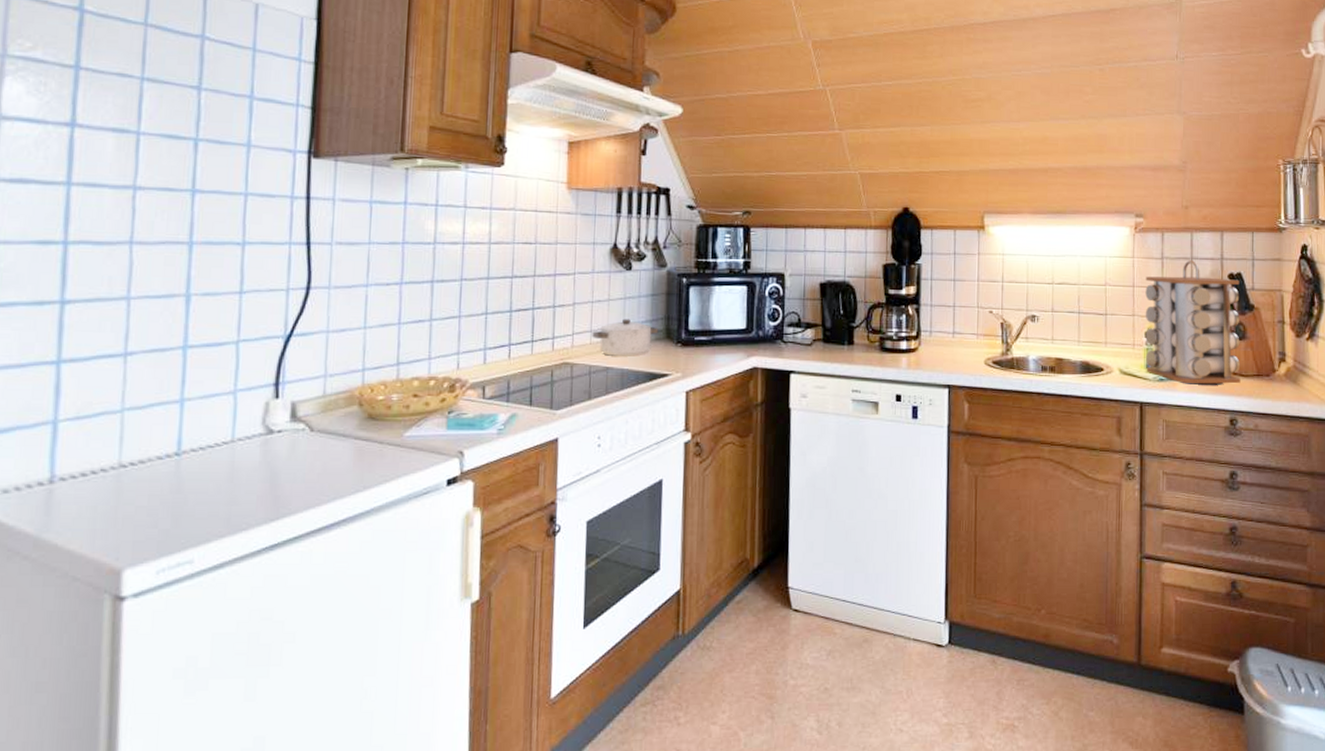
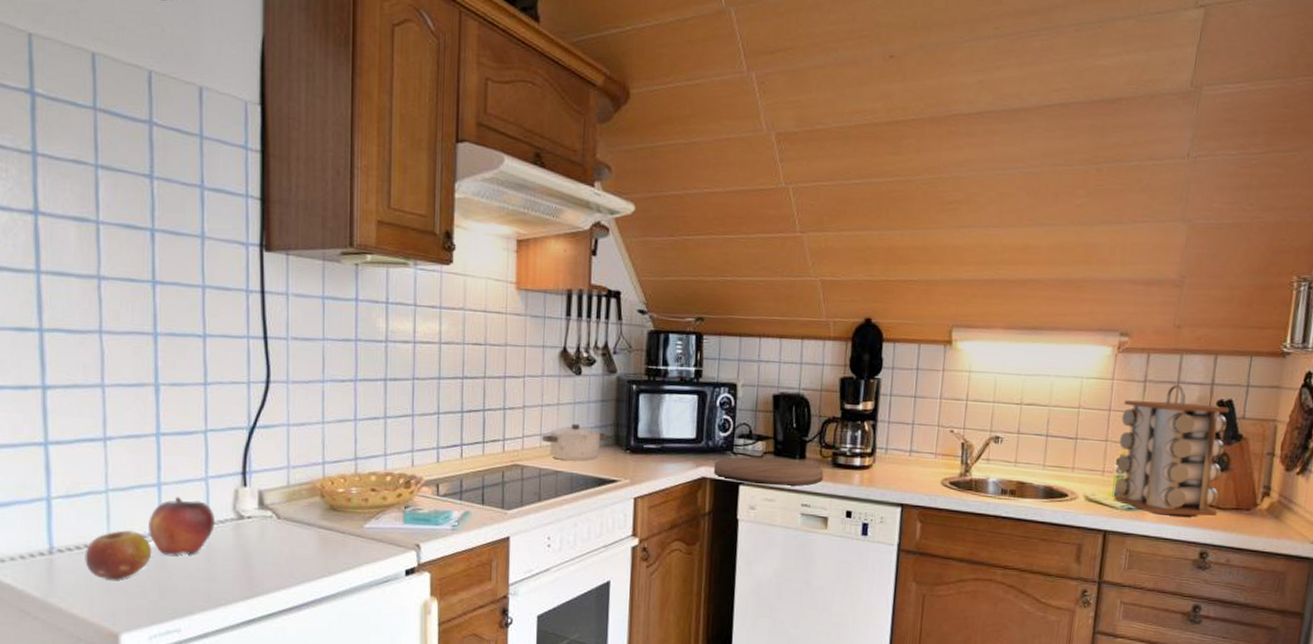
fruit: none [90,452,168,508] -> present [85,530,152,580]
fruit: none [166,413,241,477] -> present [149,497,215,555]
cutting board: none [764,344,872,373] -> present [714,456,824,486]

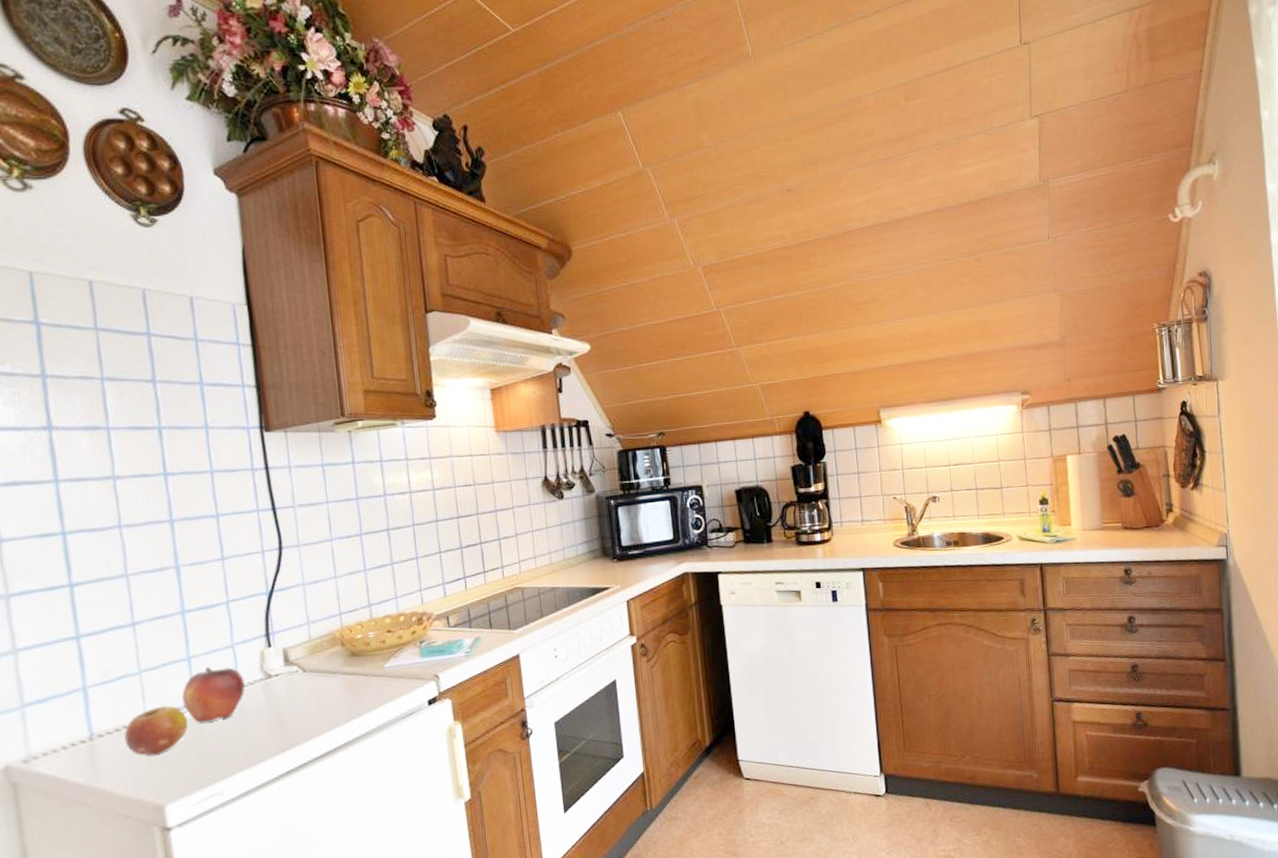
cooking pot: present [541,423,608,461] -> none [536,542,595,577]
cutting board: present [714,456,824,486] -> none [692,544,791,572]
spice rack: present [1114,384,1230,517] -> none [1036,428,1132,542]

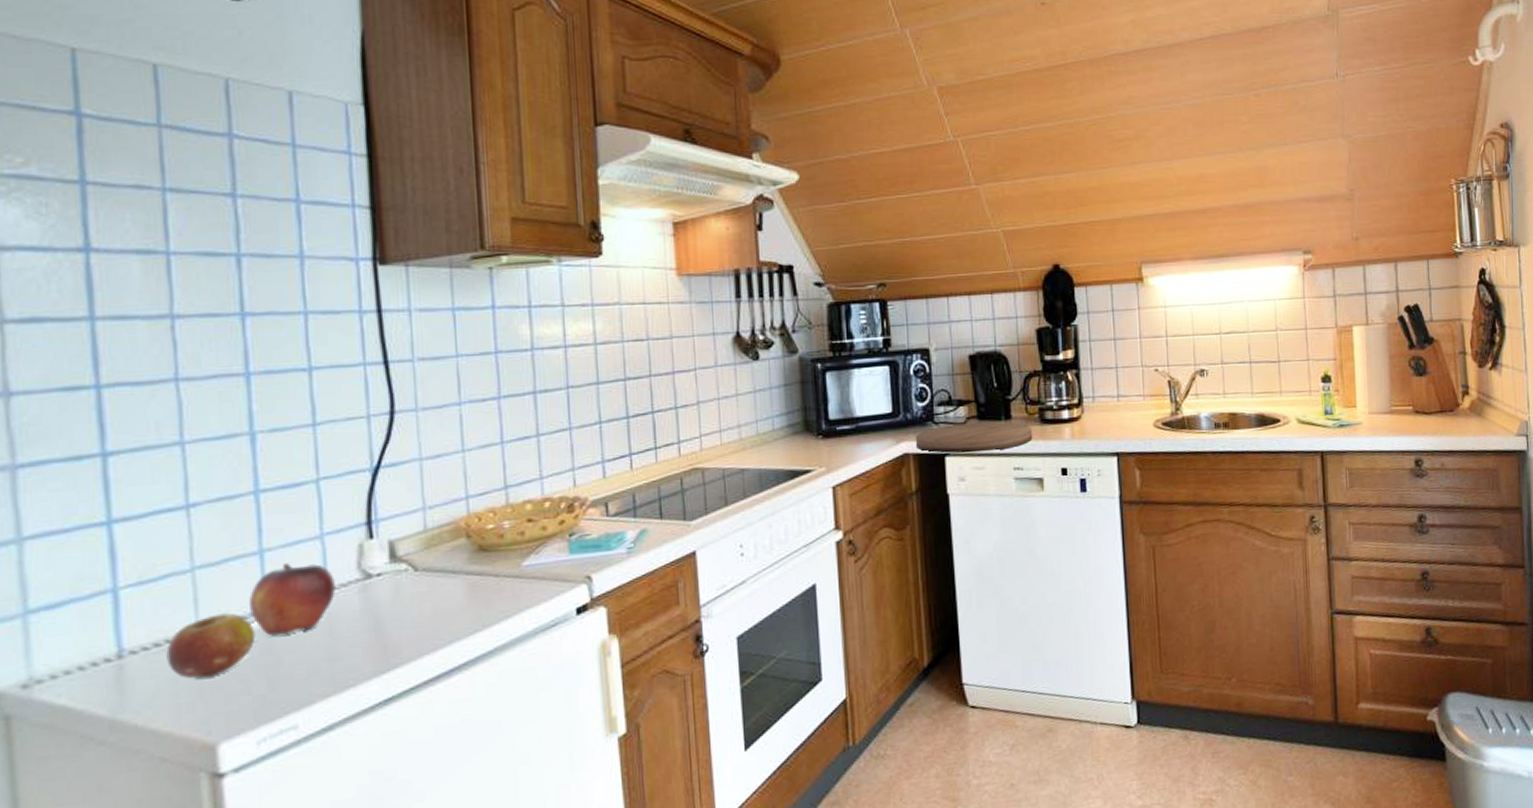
cutting board: none [692,544,791,572] -> present [915,421,1033,454]

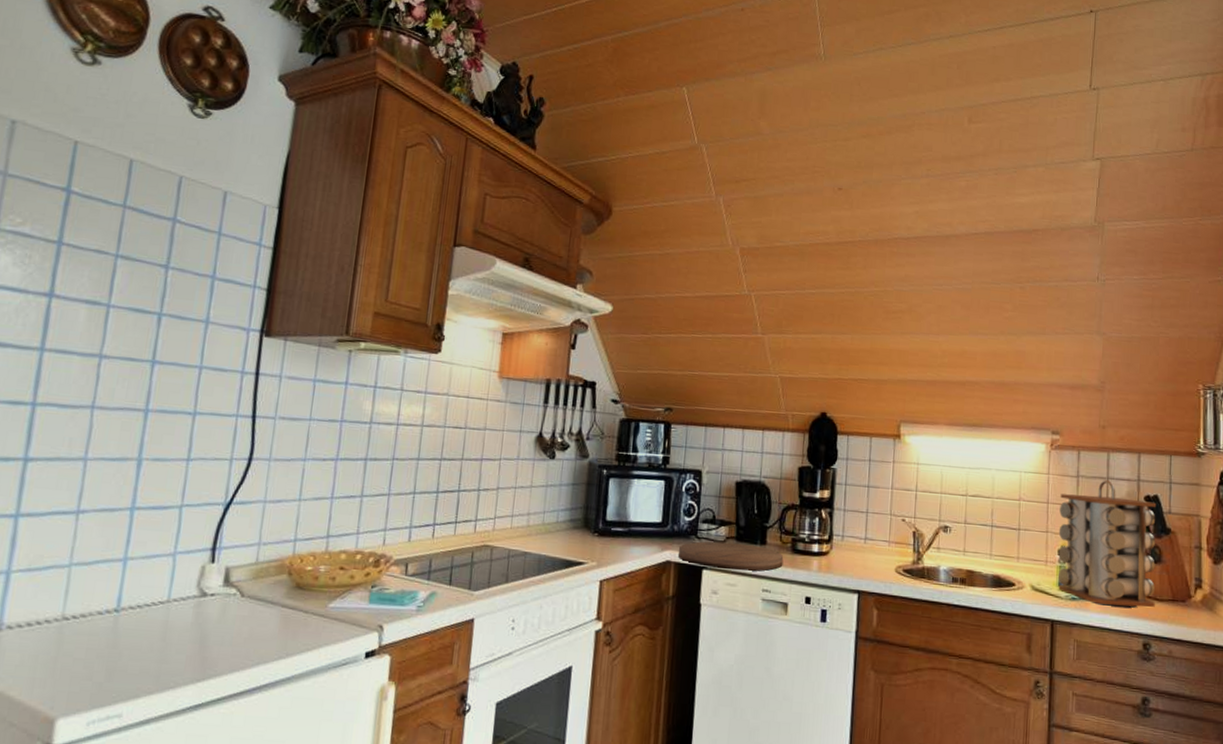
fruit: present [166,613,256,679] -> none [33,606,106,659]
fruit: present [249,563,336,636] -> none [106,572,177,633]
spice rack: none [1318,296,1424,428] -> present [1057,480,1157,608]

